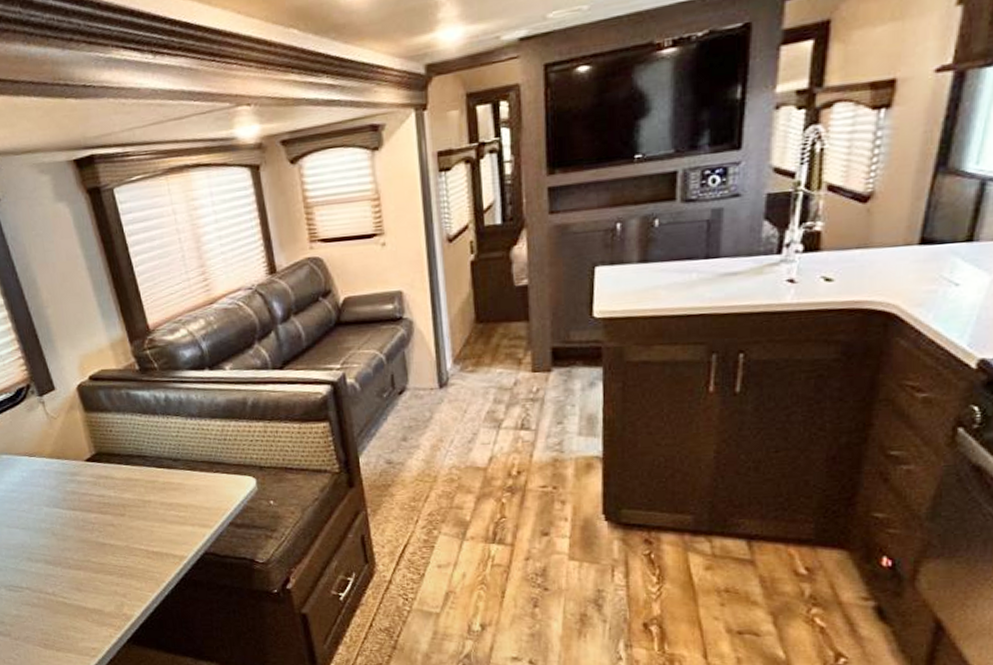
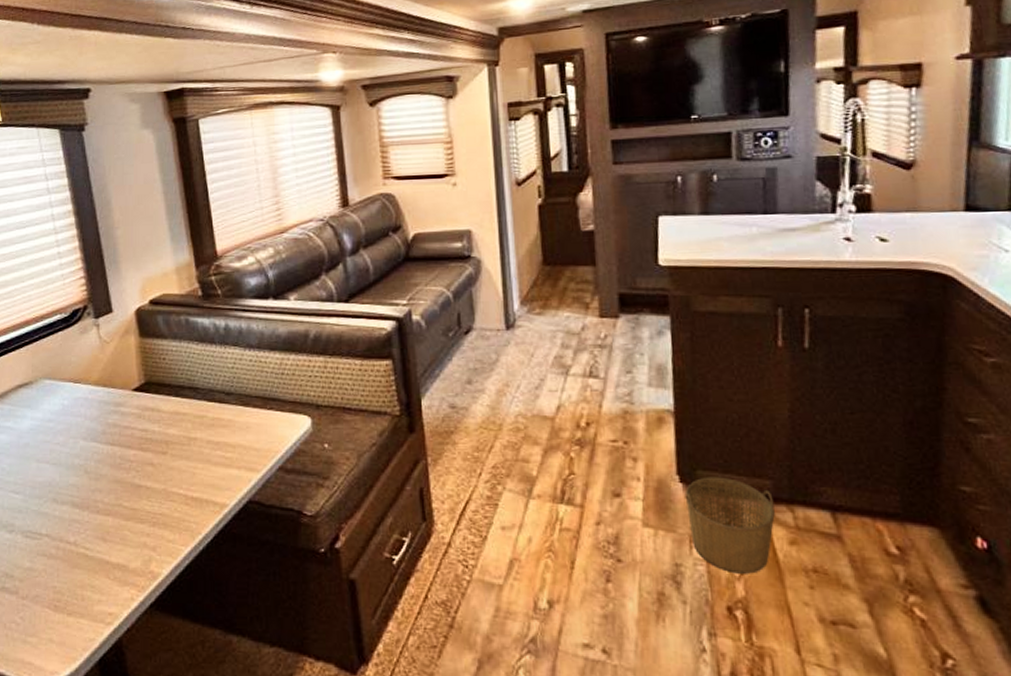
basket: none [609,514,693,596] -> present [684,477,775,574]

